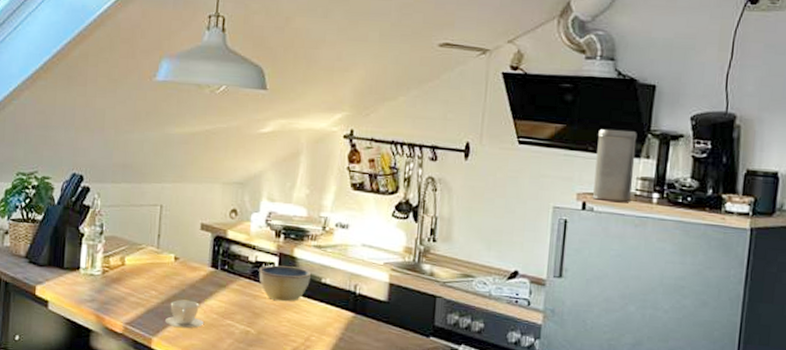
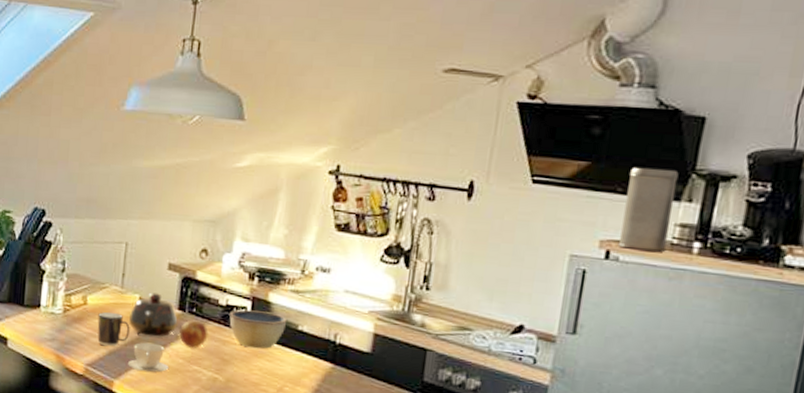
mug: none [135,271,167,305] -> present [97,311,130,347]
teapot: none [164,252,211,294] -> present [128,292,178,337]
fruit: none [213,276,240,304] -> present [179,320,209,348]

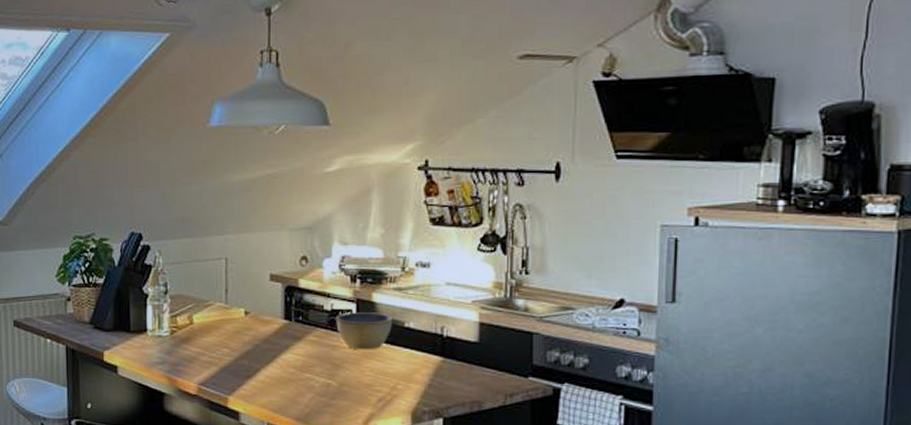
mug: present [97,311,130,347] -> none [205,329,239,364]
teapot: present [128,292,178,337] -> none [236,305,285,349]
teacup: present [128,342,170,373] -> none [240,355,282,386]
fruit: present [179,320,209,348] -> none [288,328,317,356]
canister: present [617,166,679,252] -> none [705,132,756,213]

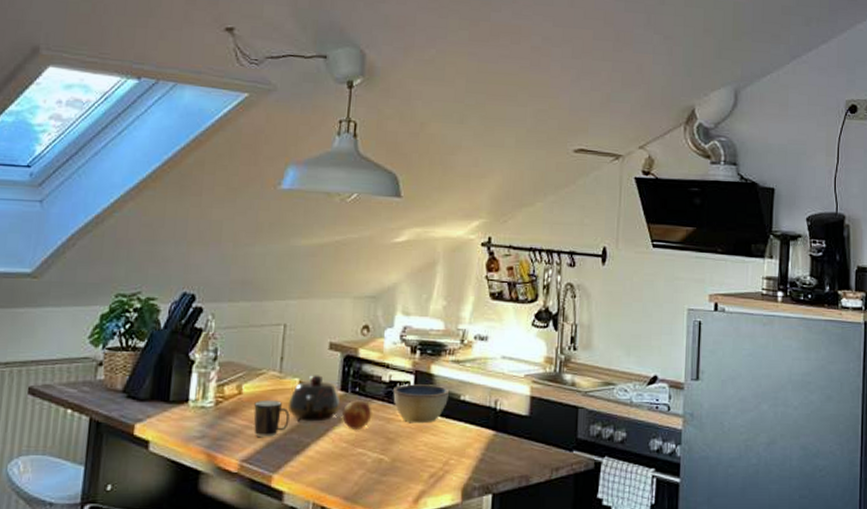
mug: none [205,329,239,364] -> present [253,399,290,438]
teapot: none [236,305,285,349] -> present [287,375,341,422]
fruit: none [288,328,317,356] -> present [342,400,372,430]

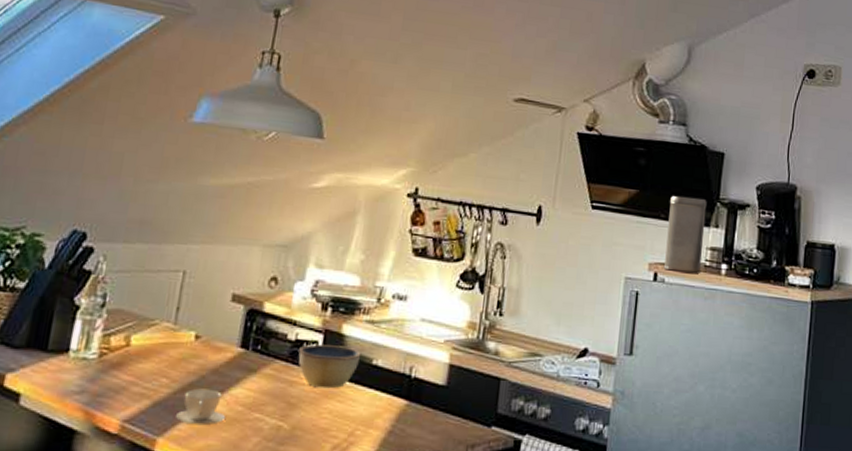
mug: present [253,399,290,438] -> none [139,353,182,397]
teapot: present [287,375,341,422] -> none [179,329,240,381]
teacup: none [288,429,333,462] -> present [176,388,226,426]
fruit: present [342,400,372,430] -> none [240,359,274,392]
canister: none [723,230,761,302] -> present [663,195,707,274]

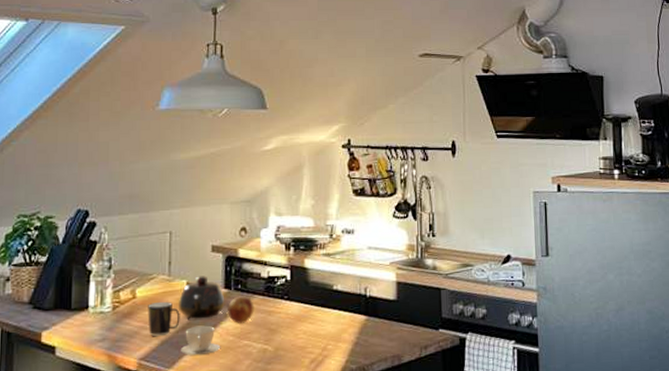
mug: none [139,353,182,397] -> present [148,301,180,337]
teapot: none [179,329,240,381] -> present [178,276,225,319]
fruit: none [240,359,274,392] -> present [228,296,254,324]
bowl: present [298,344,361,389] -> none [272,277,323,314]
canister: present [663,195,707,274] -> none [561,117,597,181]

